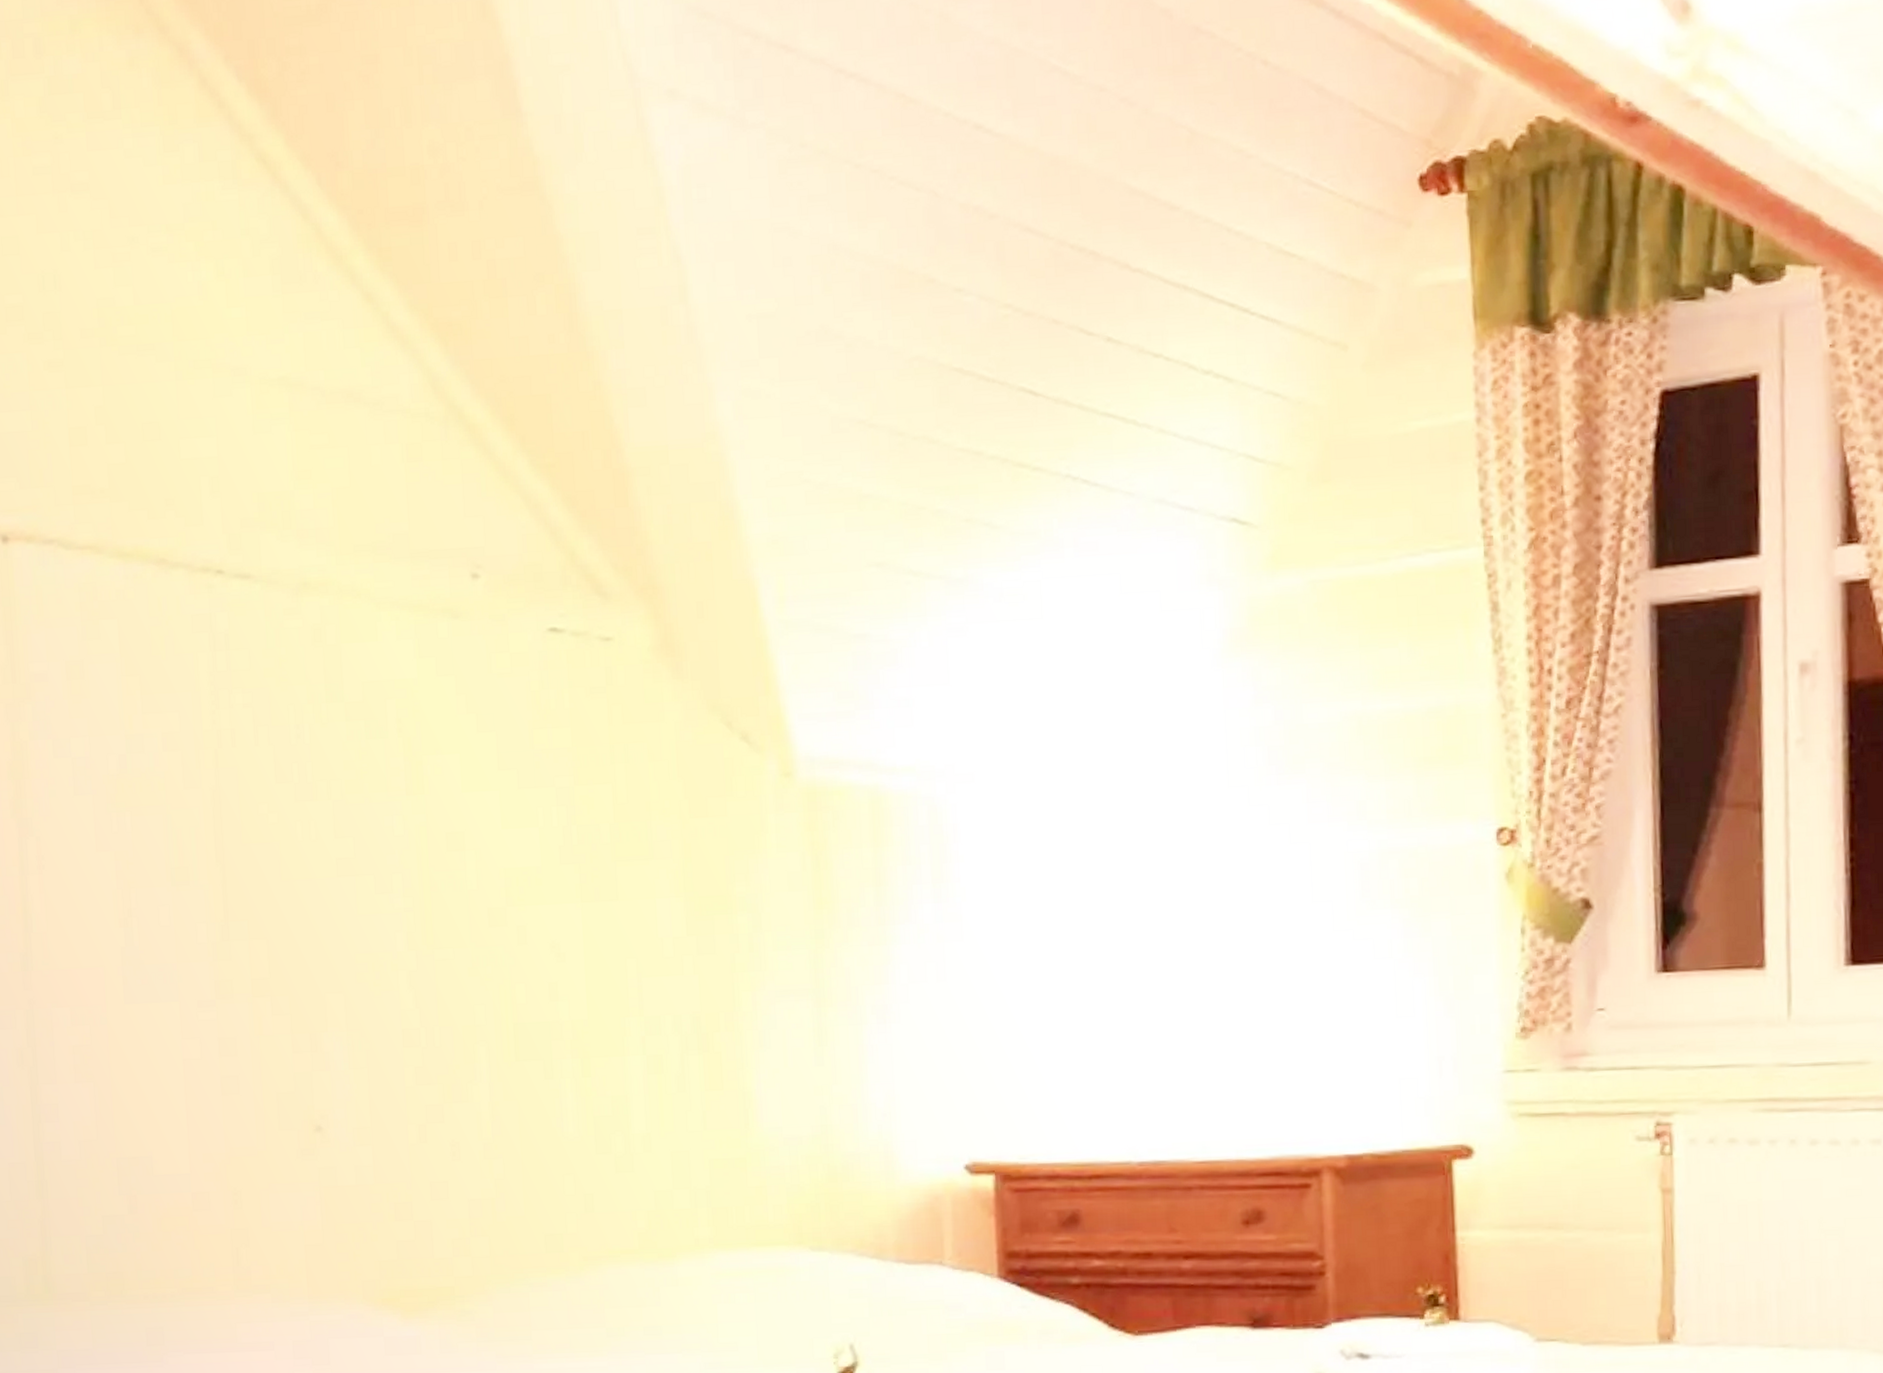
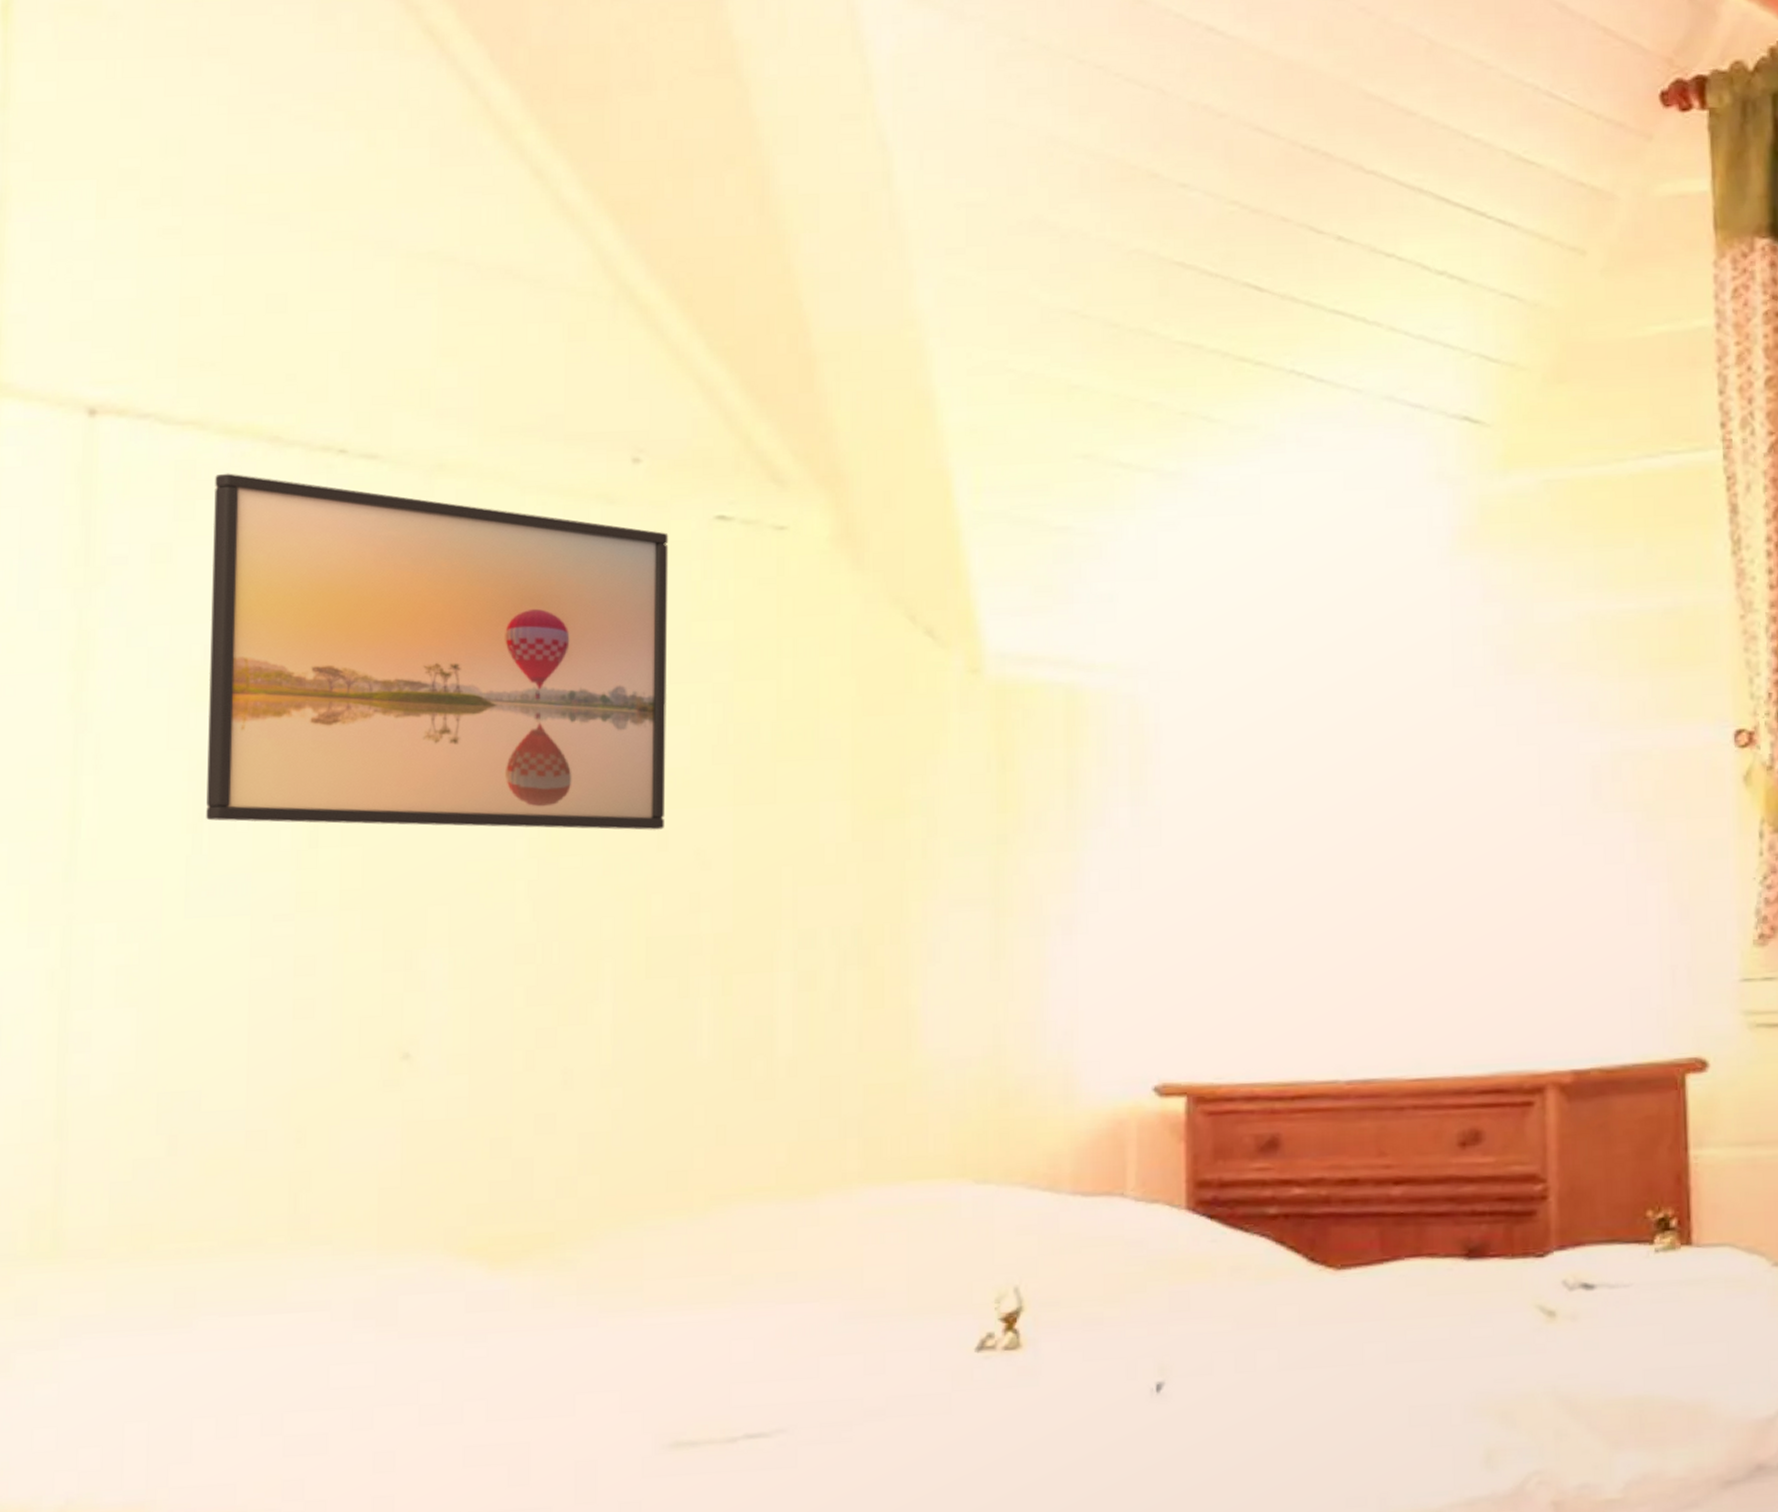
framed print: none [114,594,522,925] -> present [206,473,669,830]

